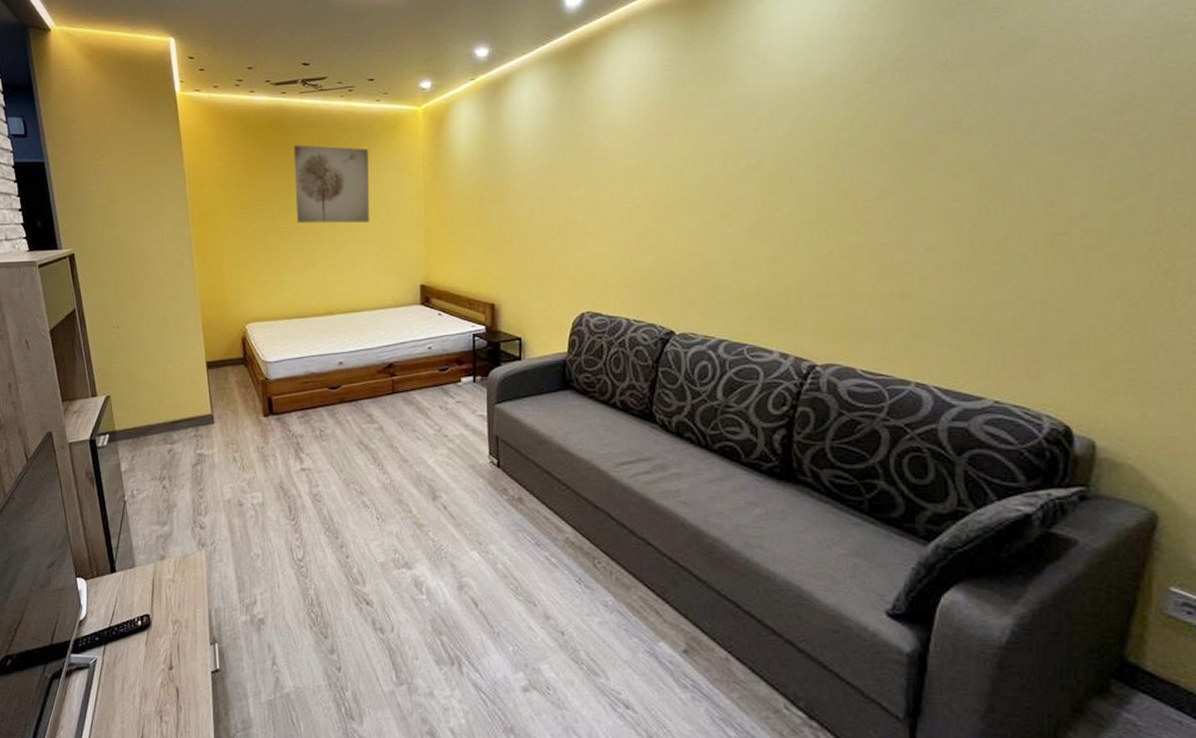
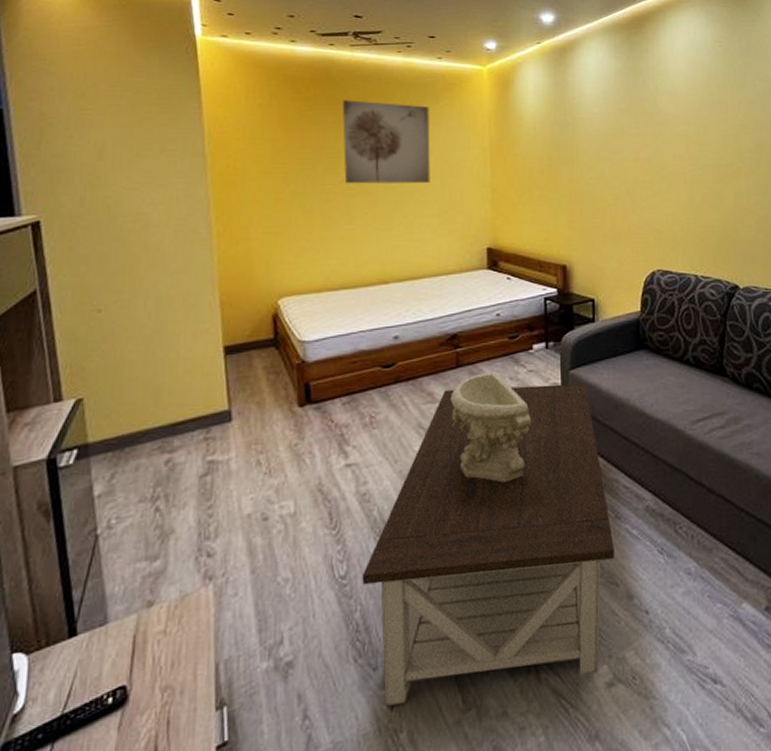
coffee table: none [315,413,533,676] -> present [362,383,615,706]
decorative bowl: none [386,399,459,500] -> present [450,371,532,483]

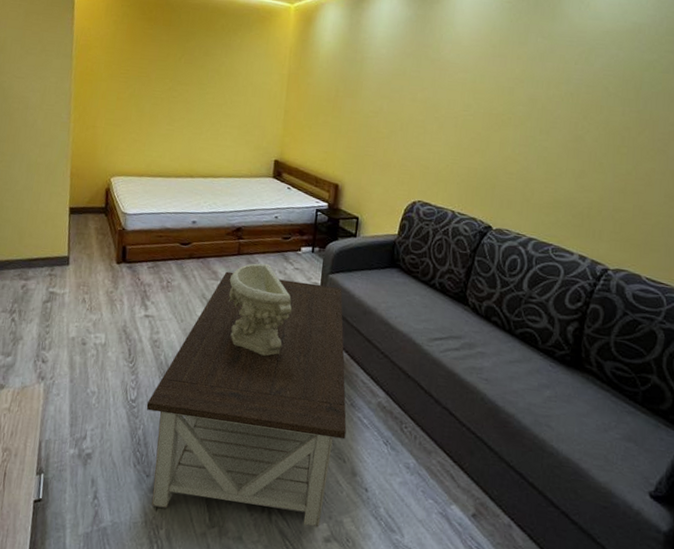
wall art: present [343,100,430,184] -> none [170,23,243,99]

